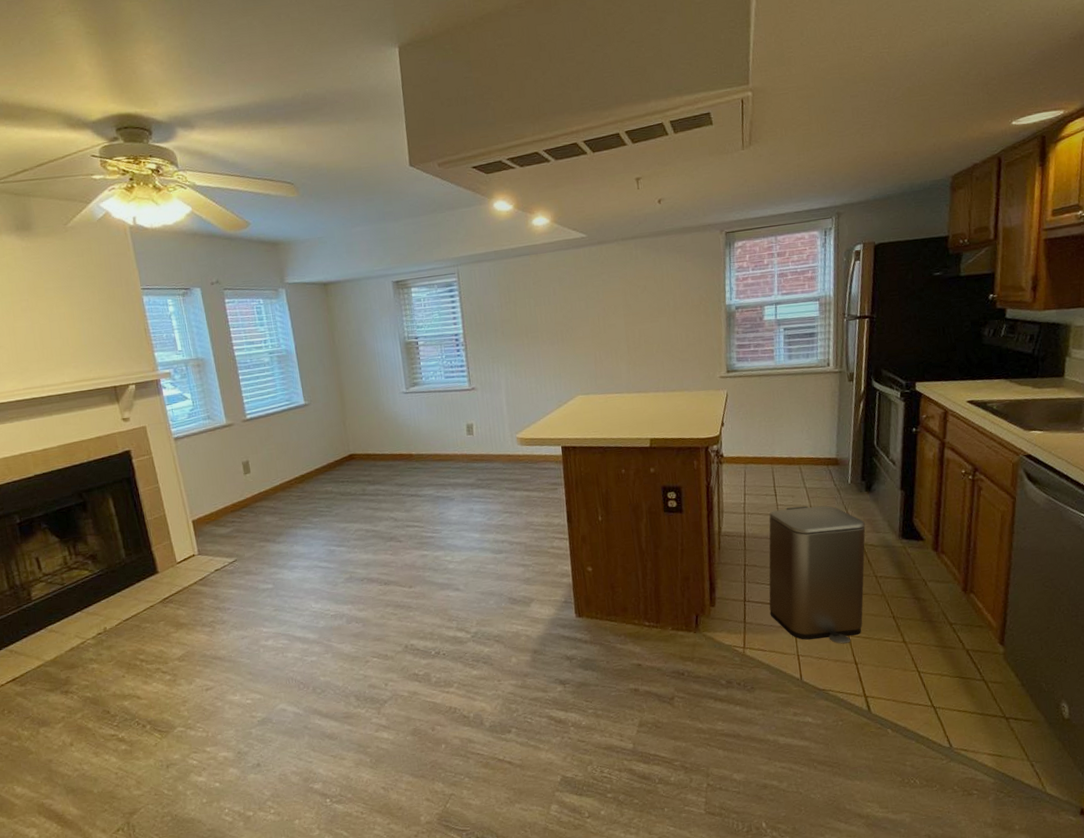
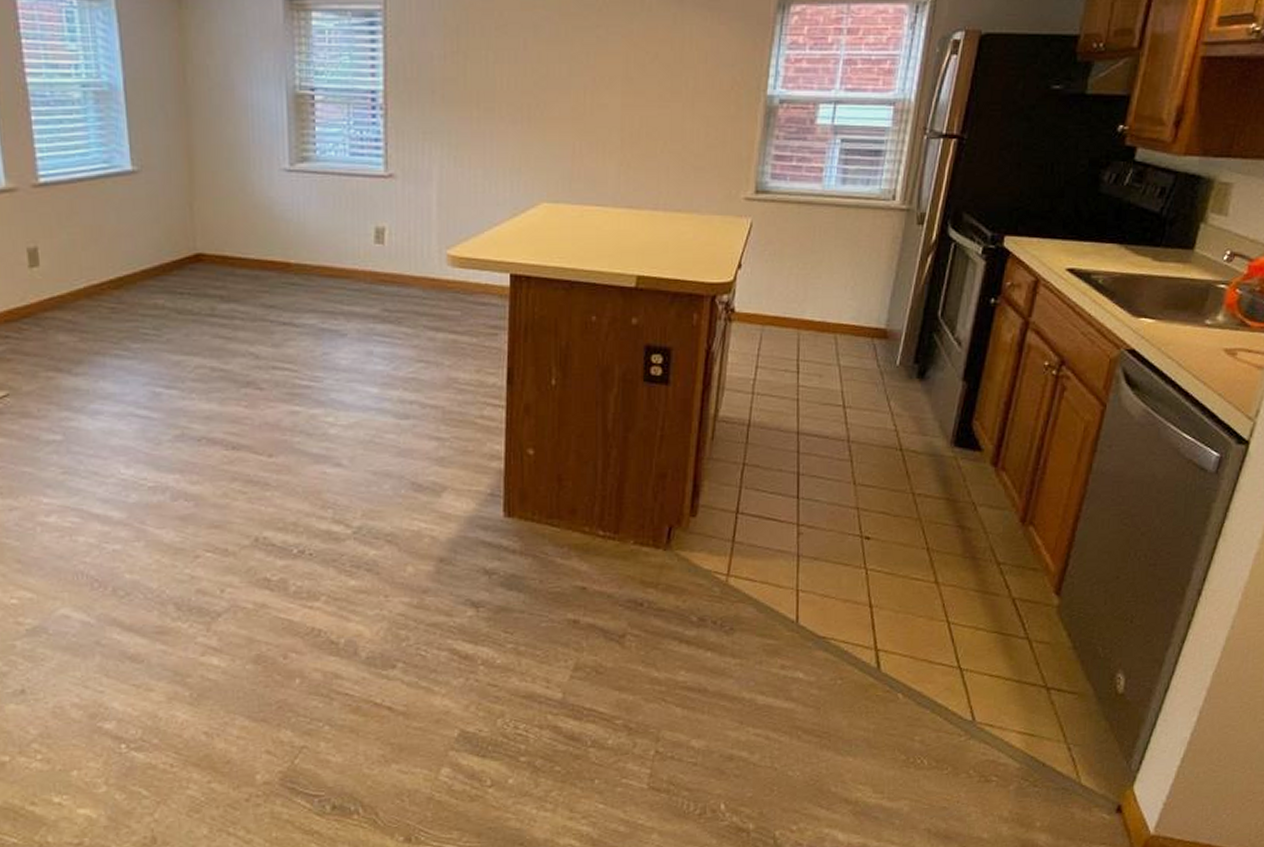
pedal bin: present [769,505,866,644] -> none [768,390,910,579]

